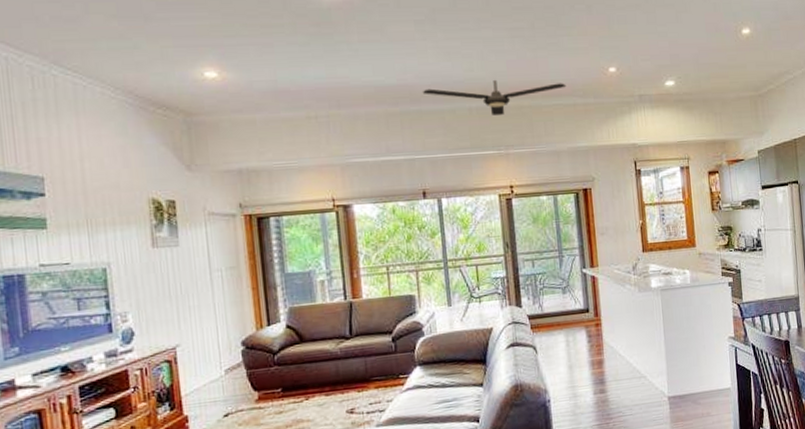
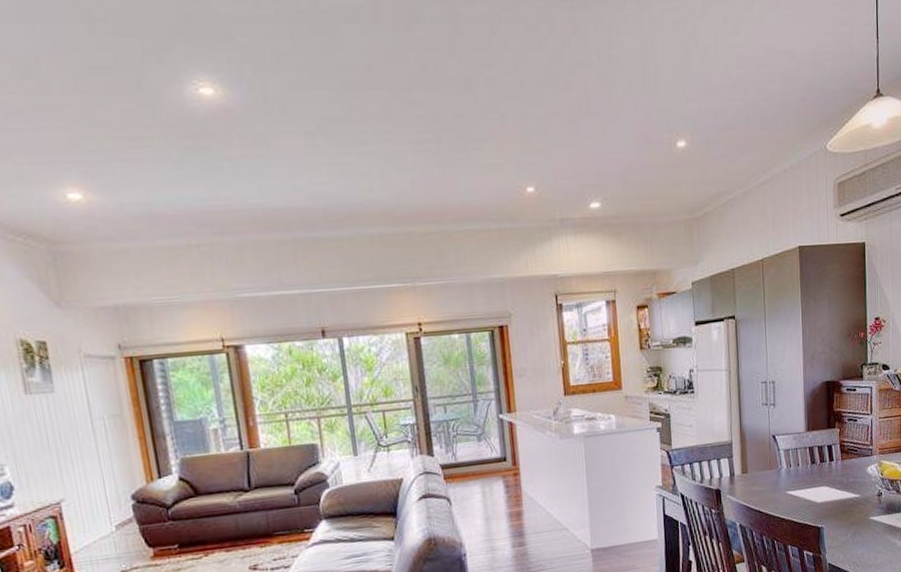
ceiling fan: present [422,80,567,115] -> none [316,202,479,243]

